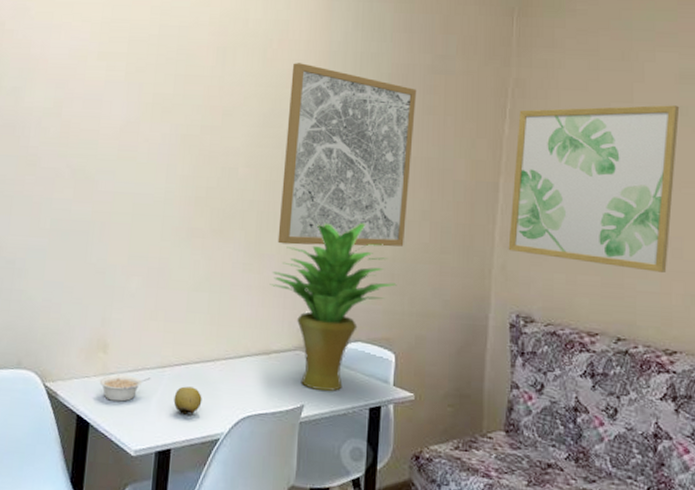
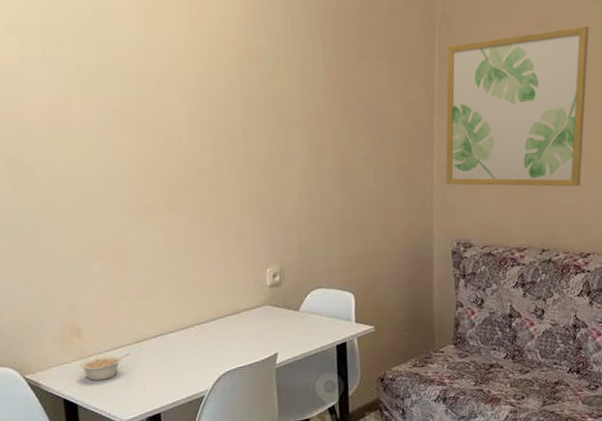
fruit: present [173,386,202,415] -> none [155,355,183,381]
potted plant: present [269,223,397,391] -> none [230,177,349,338]
wall art: present [277,63,416,247] -> none [221,17,352,208]

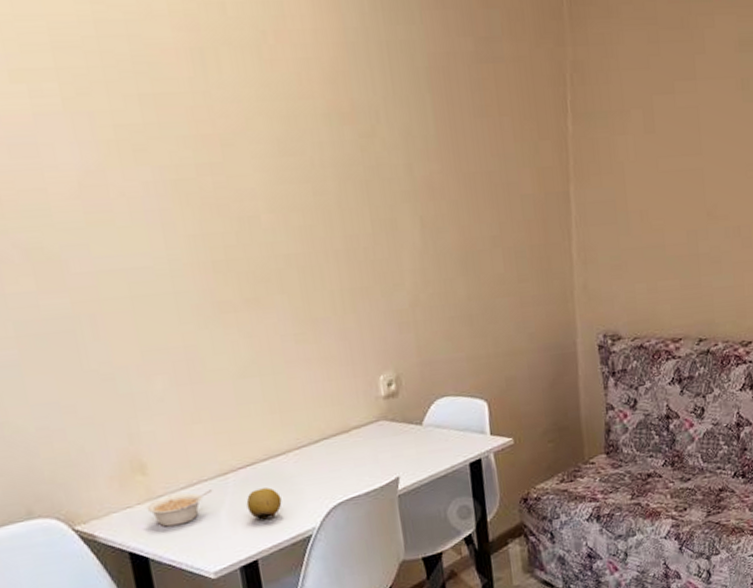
fruit: none [155,355,183,381] -> present [246,487,282,521]
wall art: present [445,26,590,187] -> none [581,78,741,268]

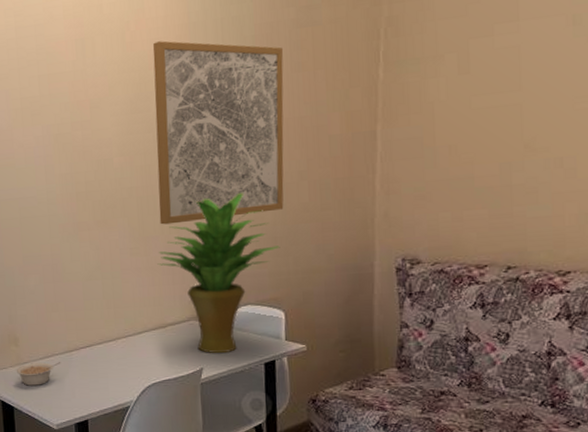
fruit: present [246,487,282,521] -> none [84,365,110,390]
wall art: none [301,62,478,303] -> present [152,40,284,225]
potted plant: none [332,262,477,458] -> present [157,193,280,353]

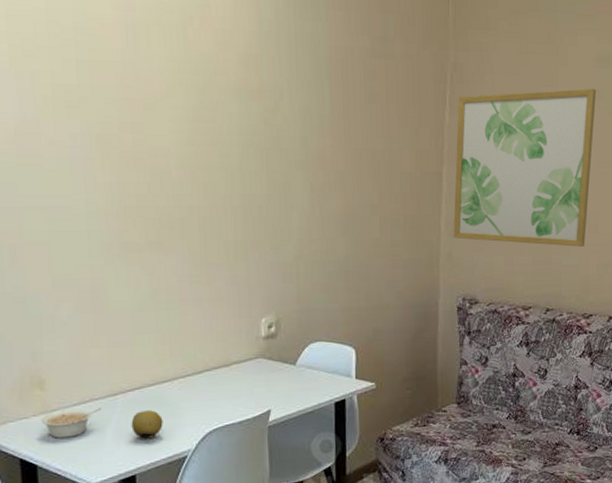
fruit: none [84,365,110,390] -> present [131,410,163,439]
wall art: present [152,40,284,225] -> none [219,45,358,251]
potted plant: present [157,193,280,353] -> none [221,223,352,393]
wall art: none [389,15,572,198] -> present [453,88,597,247]

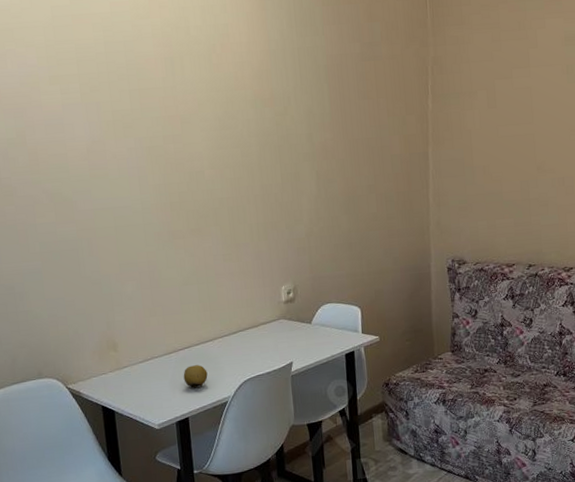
legume: present [41,408,102,439] -> none [116,364,161,389]
wall art: present [453,88,597,247] -> none [439,65,566,209]

